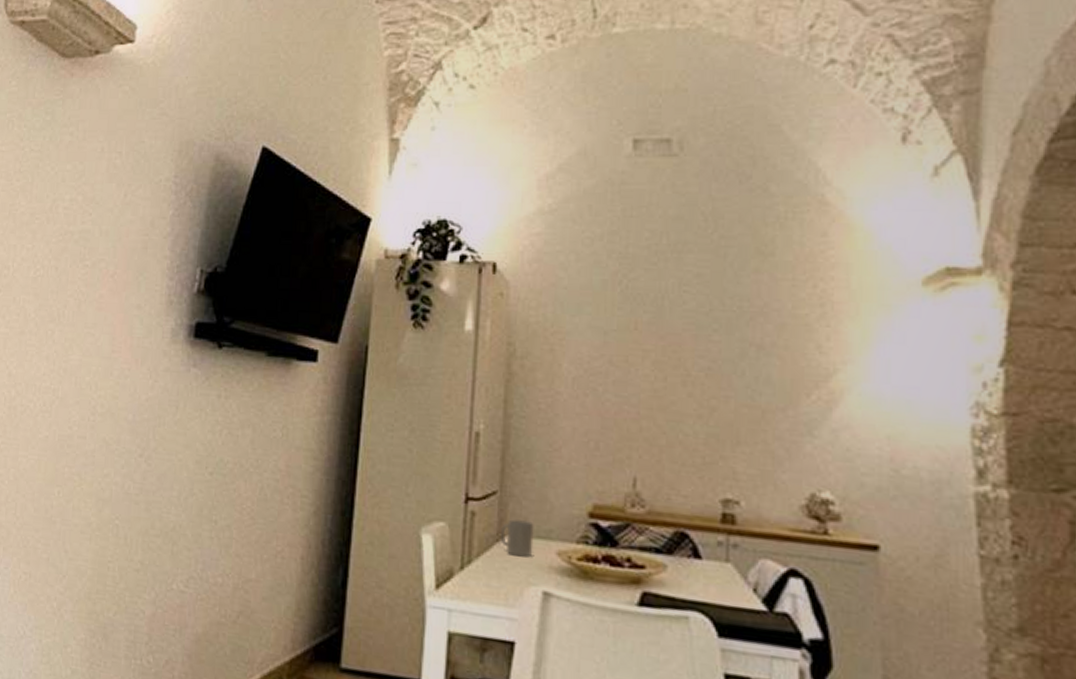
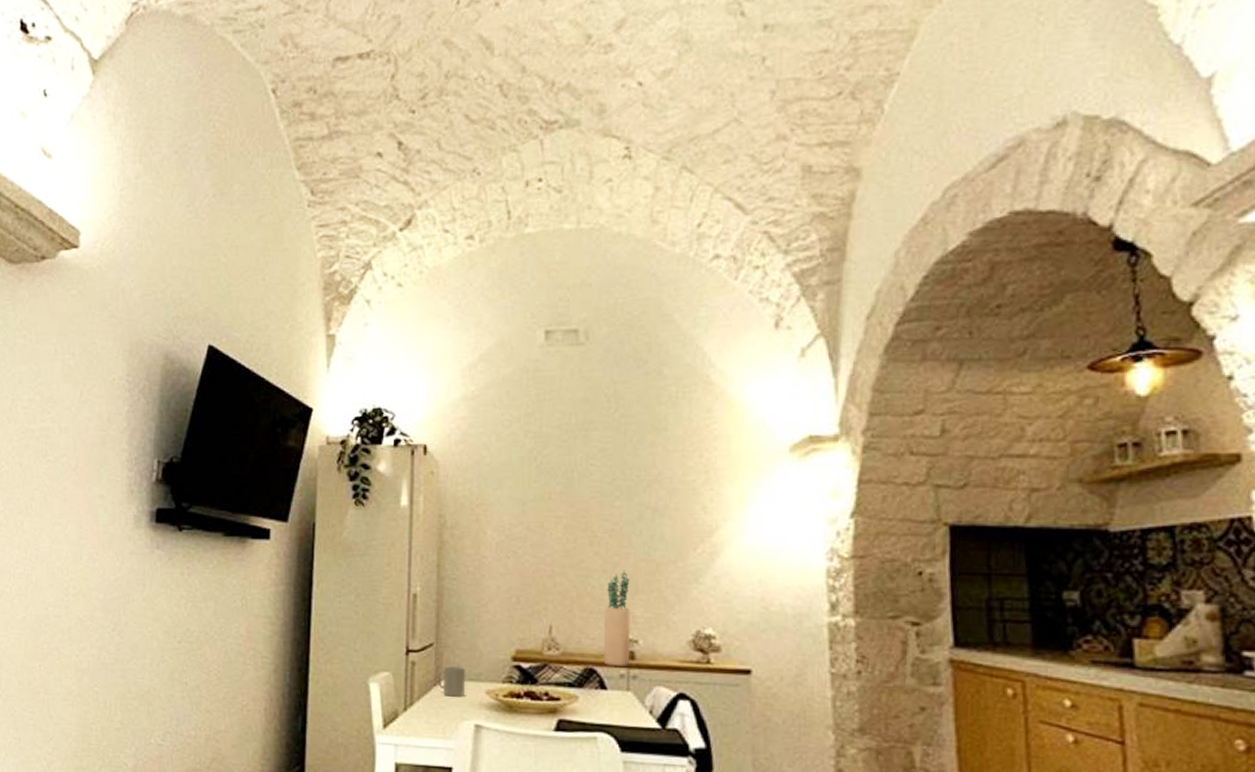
vase: none [697,416,731,534] -> present [603,570,631,668]

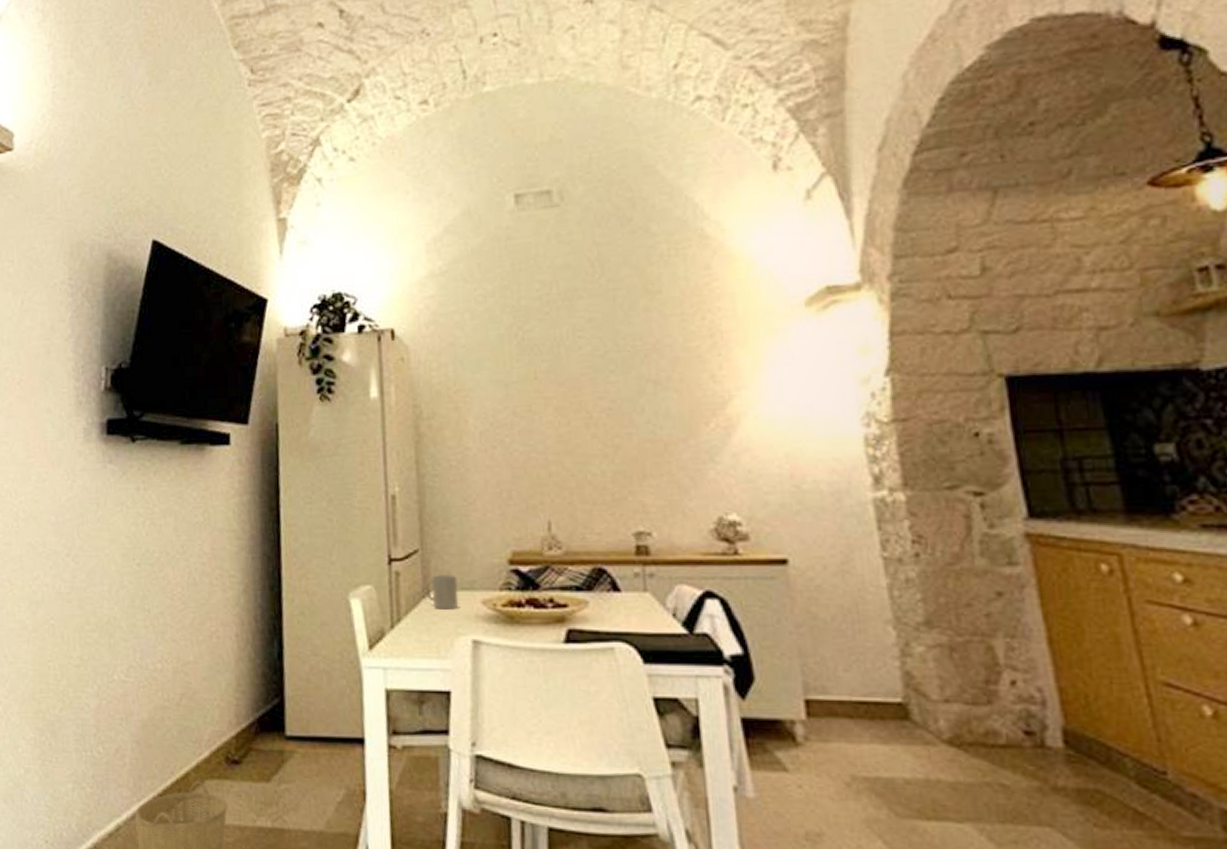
vase: present [603,570,631,668] -> none [609,453,644,565]

